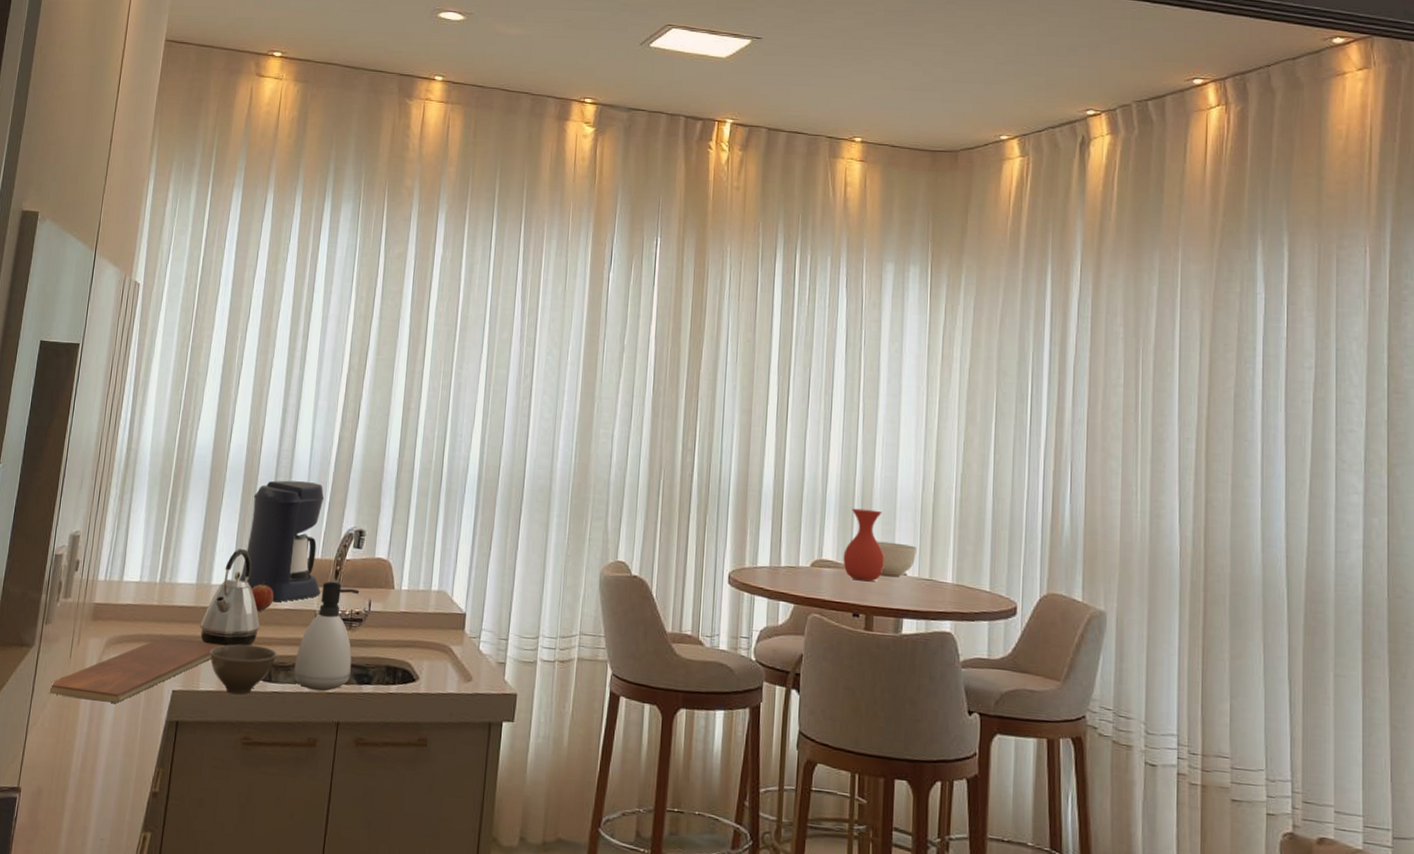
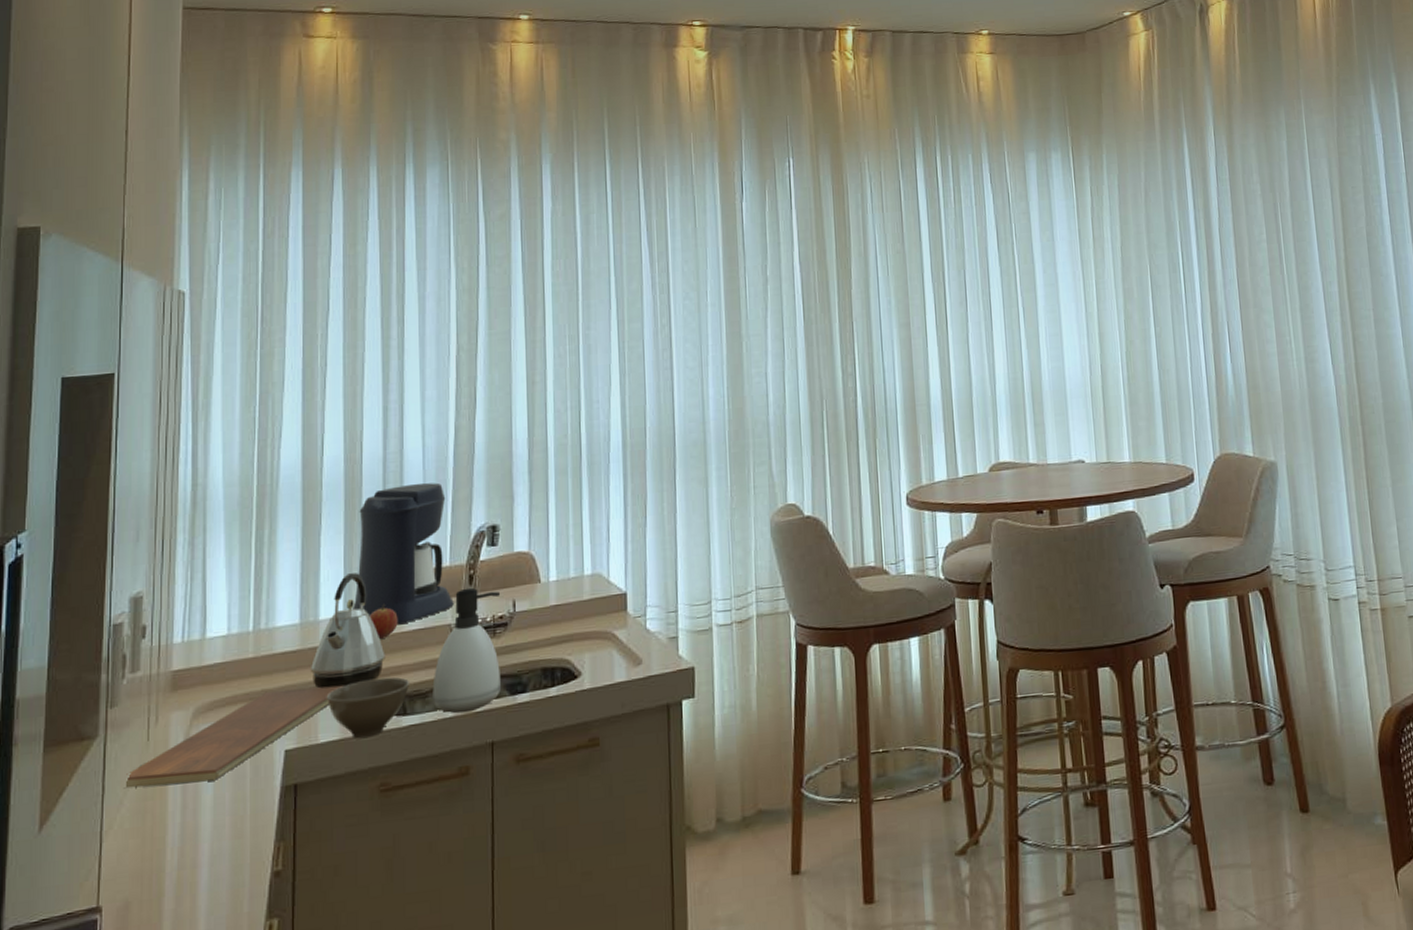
vase: present [843,508,885,582] -> none [1020,402,1063,477]
bowl: present [877,541,917,577] -> none [1052,431,1092,467]

